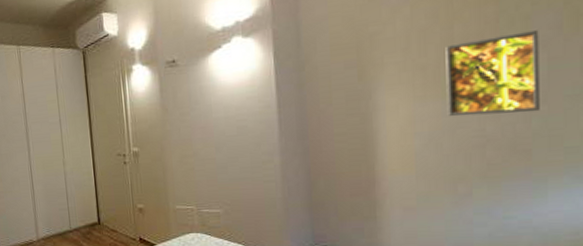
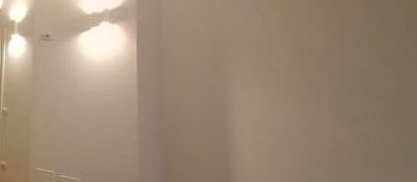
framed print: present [445,30,540,116] -> none [296,50,393,126]

